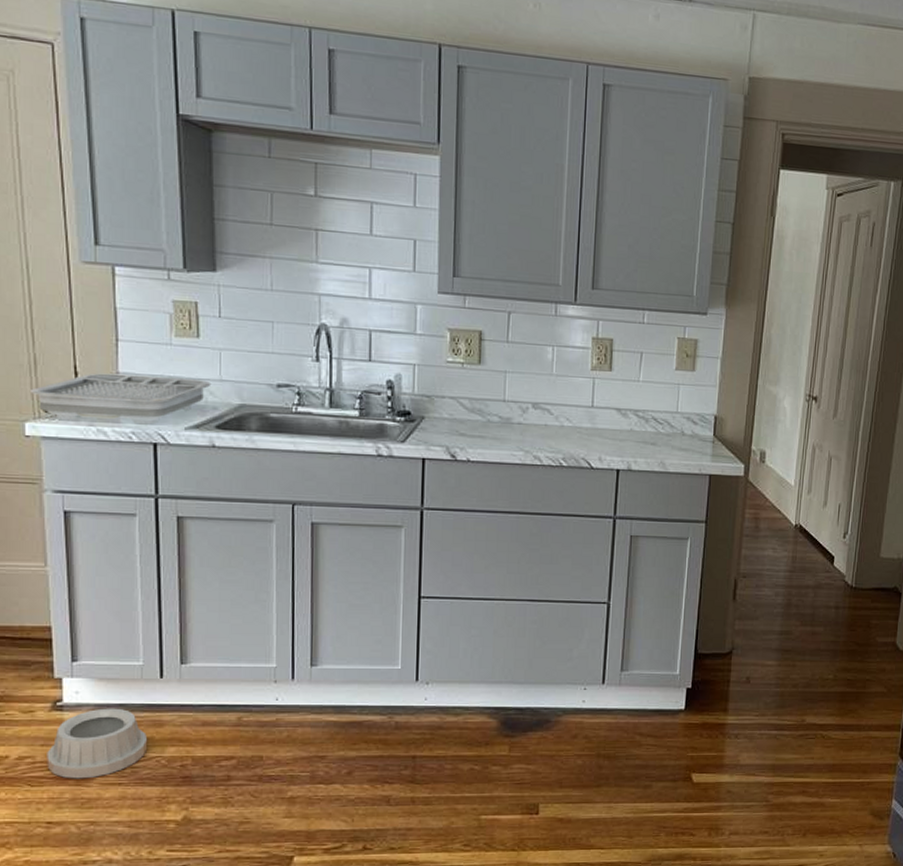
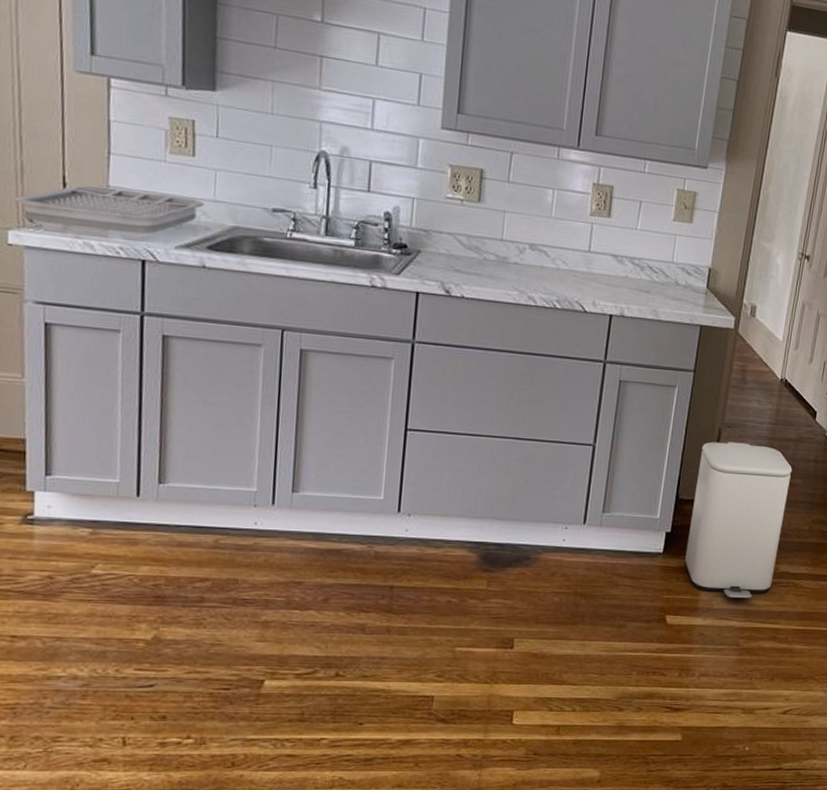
pet bowl: present [47,708,148,779] -> none [14,524,121,594]
pedal bin: none [707,592,813,753] -> present [684,442,793,599]

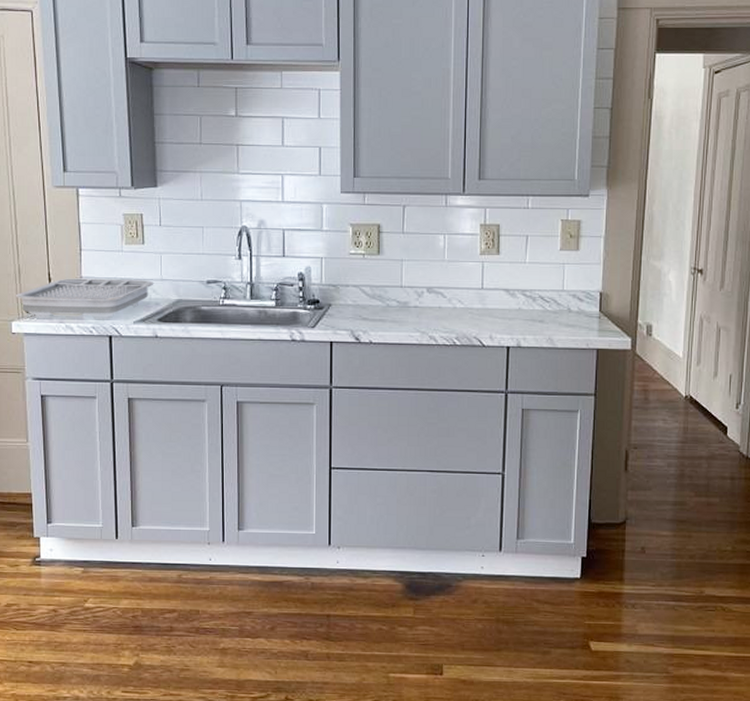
pedal bin: present [684,442,793,599] -> none [603,463,707,624]

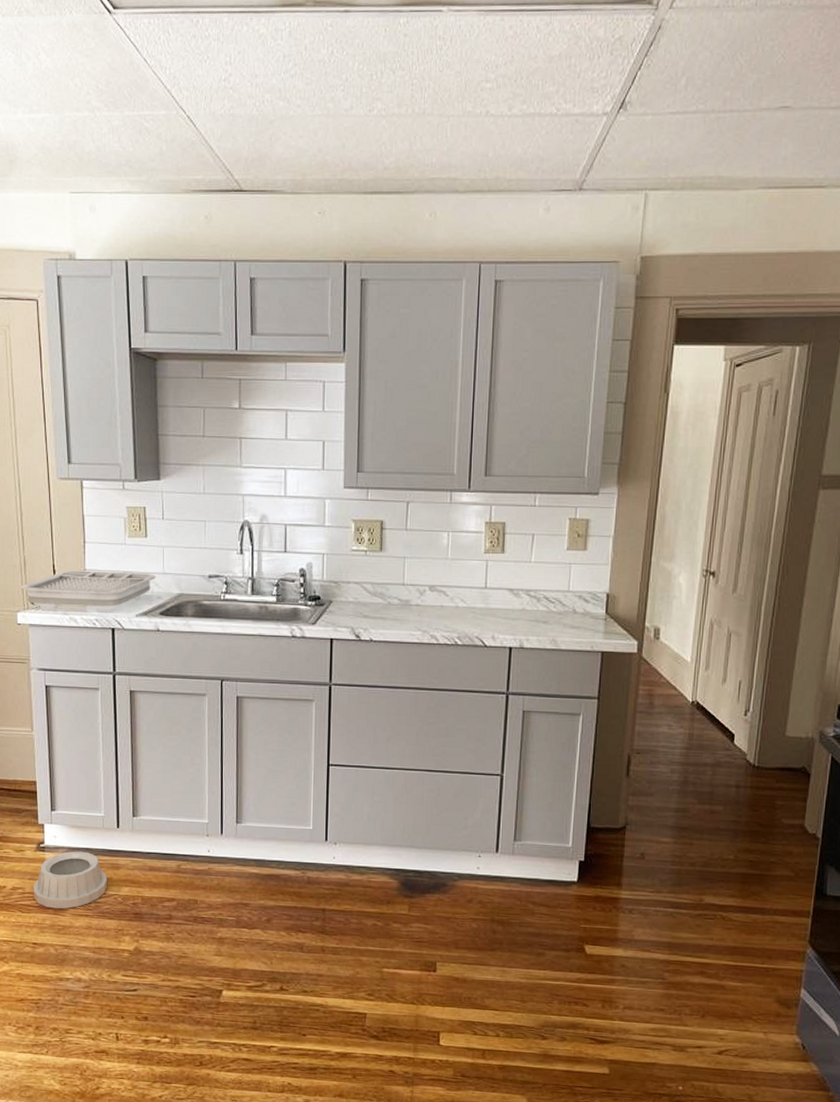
pet bowl: none [28,564,106,625] -> present [33,851,108,909]

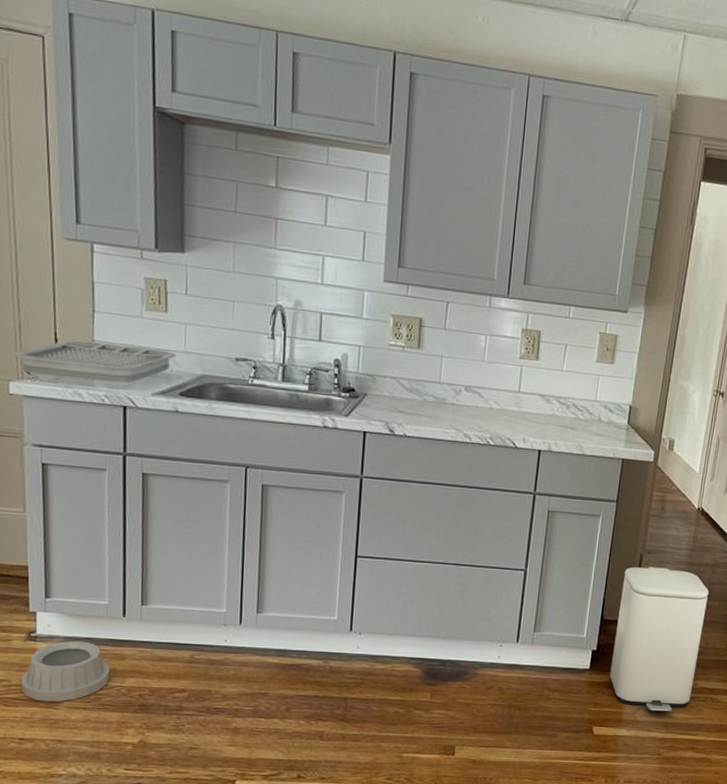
pedal bin: none [600,768,711,931] -> present [609,567,709,712]

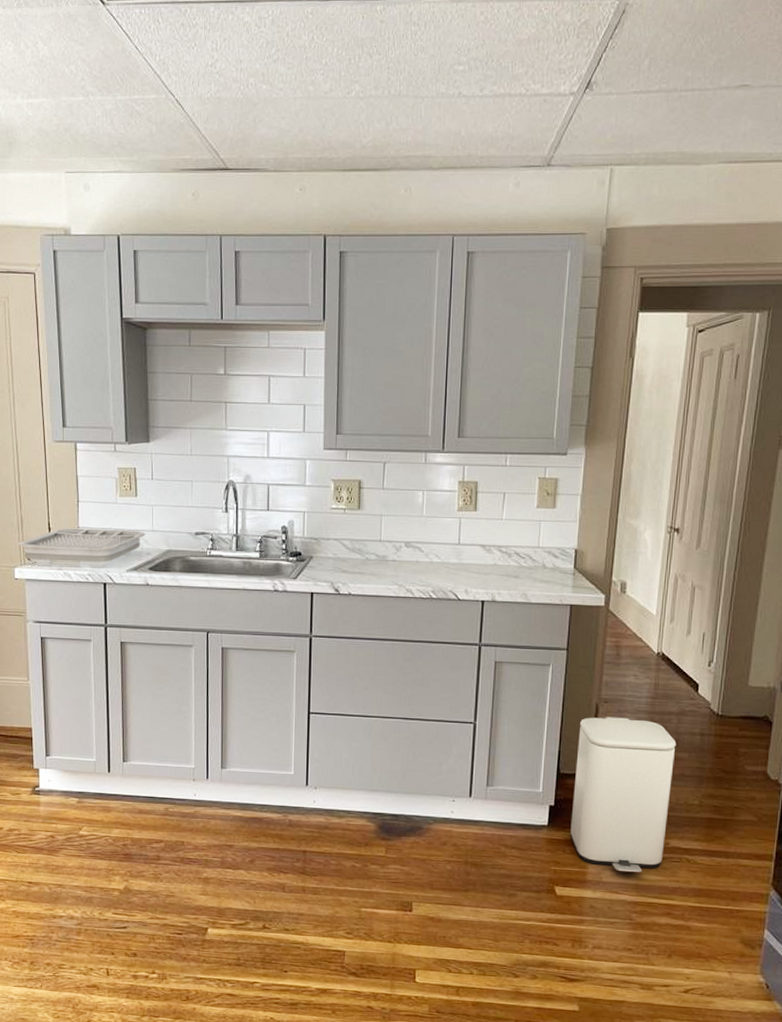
pet bowl: present [21,640,111,702] -> none [28,794,99,850]

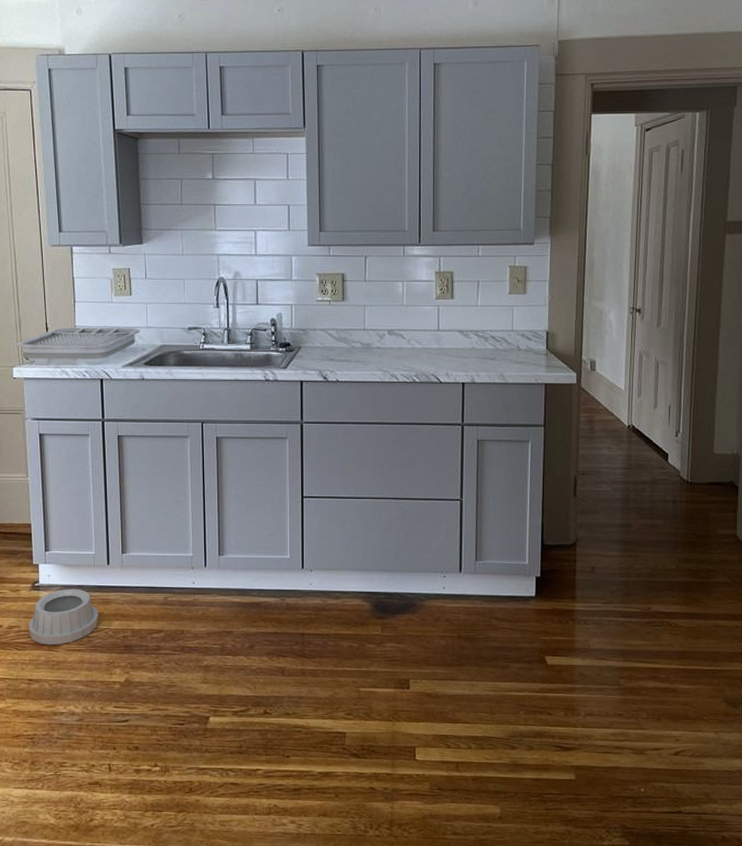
pet bowl: none [28,794,99,850] -> present [28,588,99,645]
pedal bin: present [570,717,677,873] -> none [557,488,651,639]

